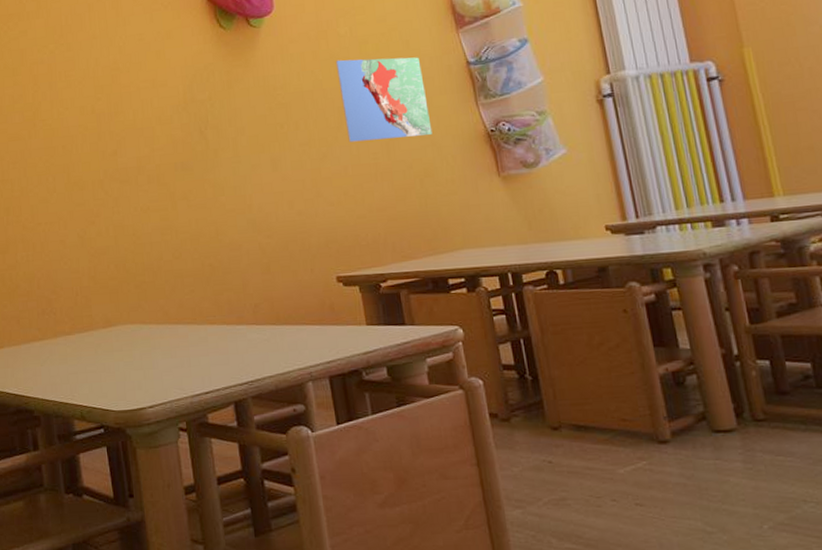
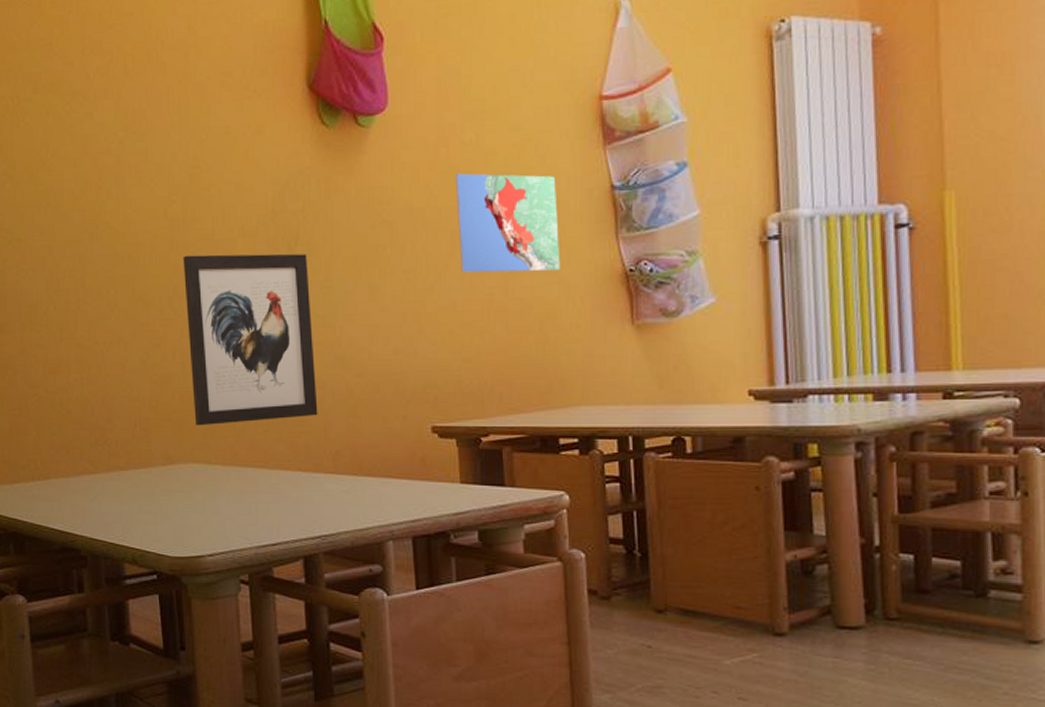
wall art: none [110,135,237,291] -> present [183,253,318,426]

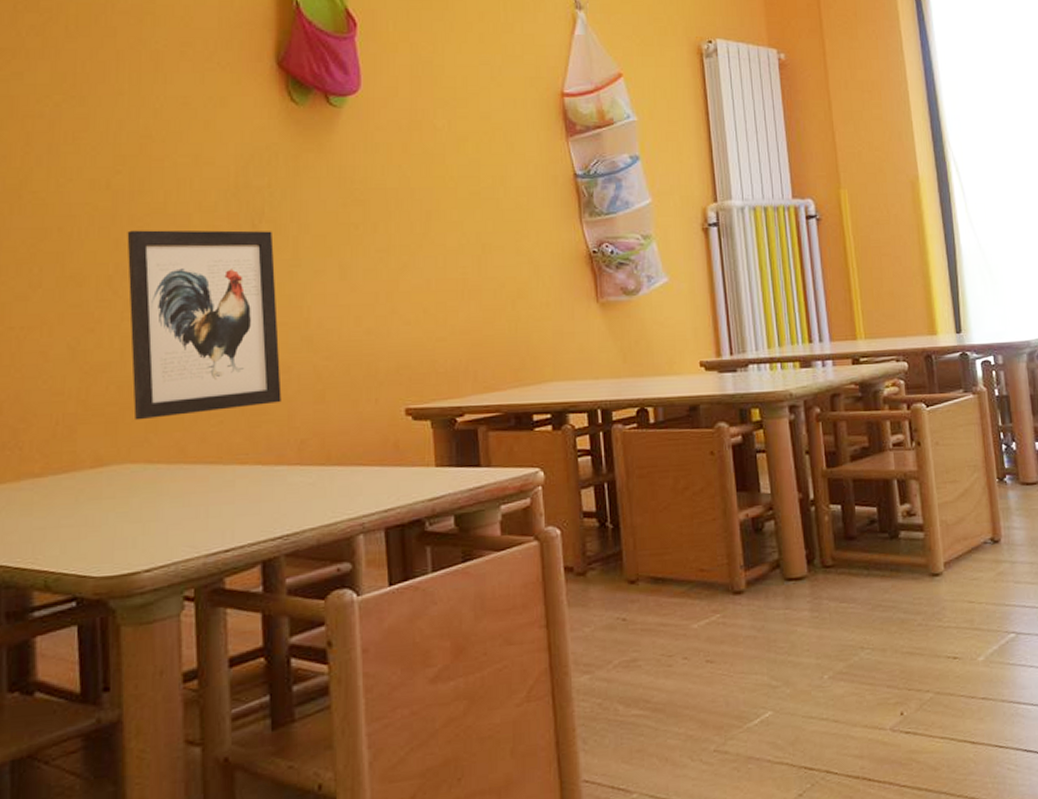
map: present [455,173,561,273] -> none [428,156,530,253]

